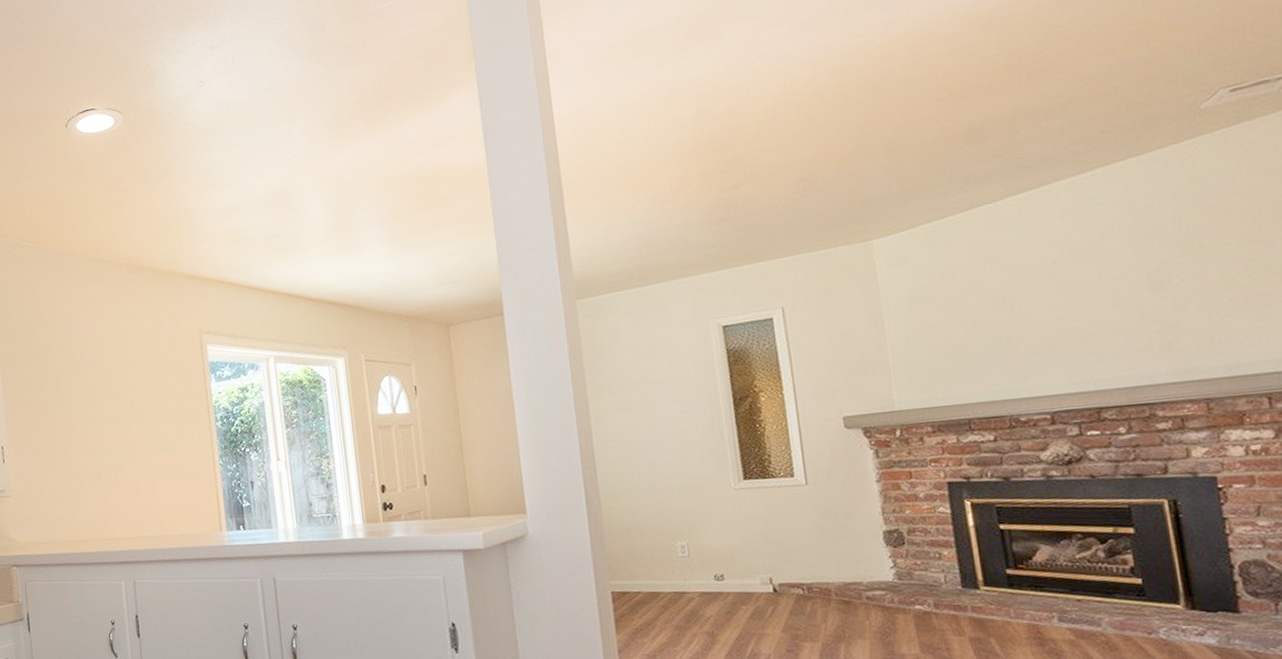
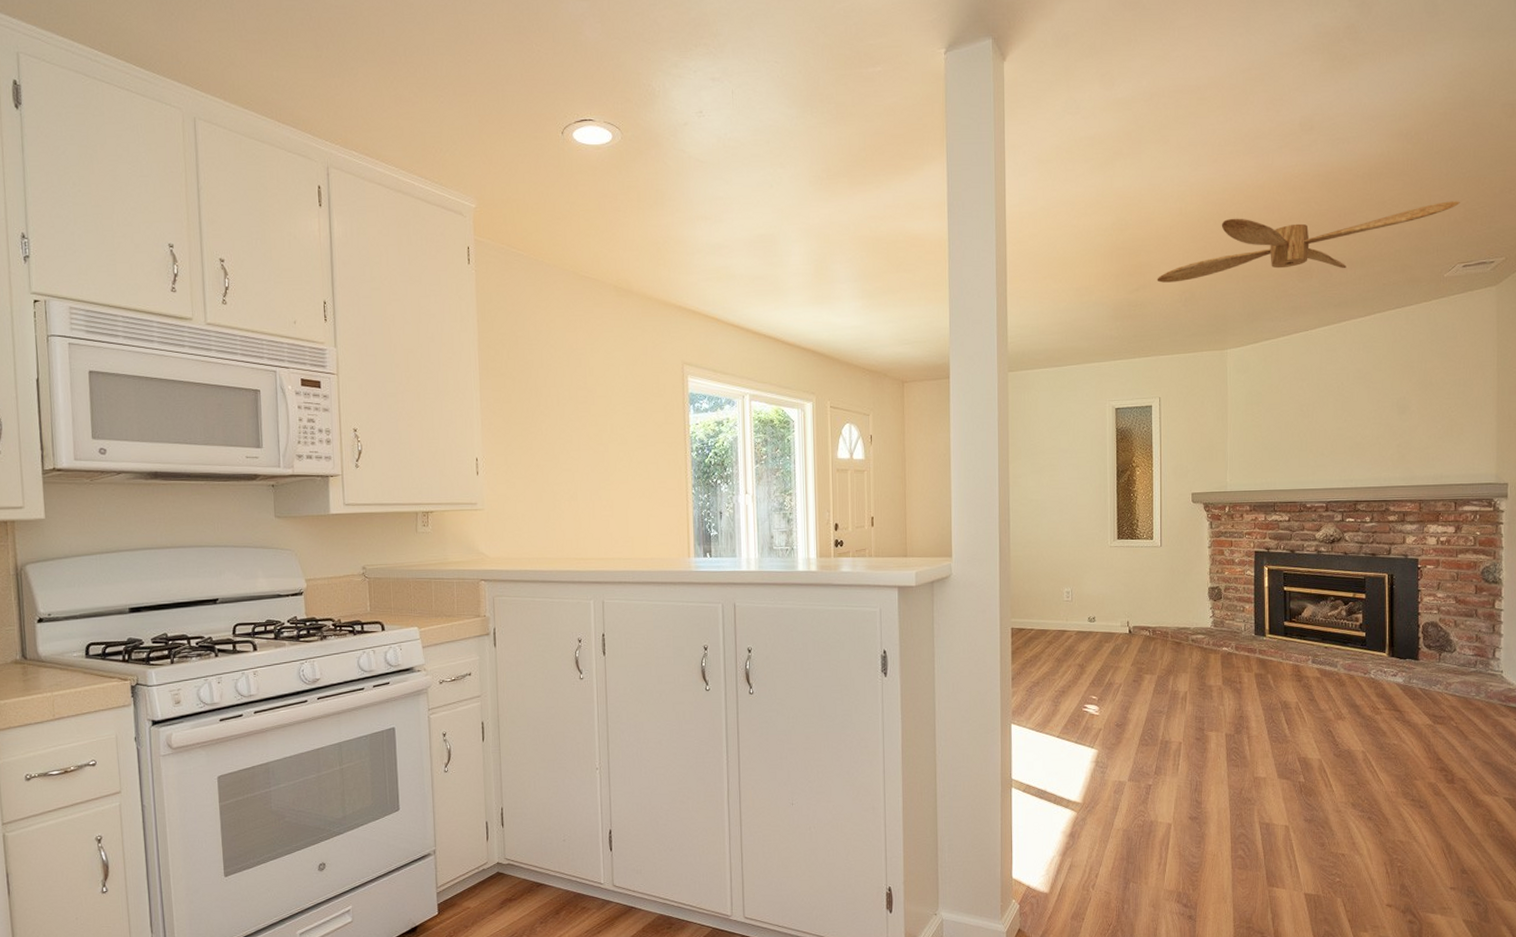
ceiling fan: none [761,10,1212,175] -> present [1157,201,1460,283]

